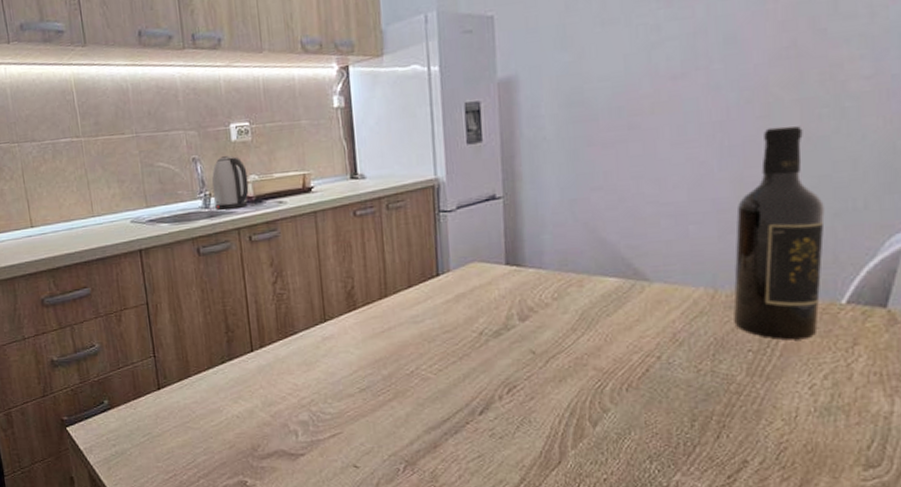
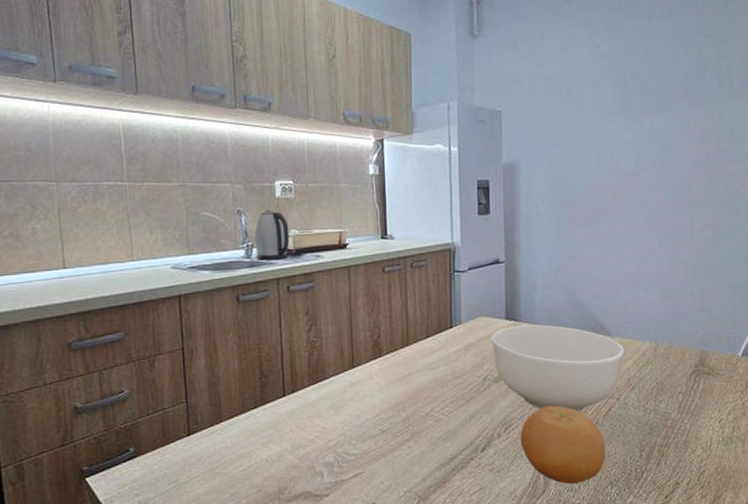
bowl: none [487,269,668,372] -> present [491,324,625,412]
fruit: none [527,364,643,456] -> present [520,405,606,484]
wine bottle: present [733,126,825,340] -> none [669,218,728,384]

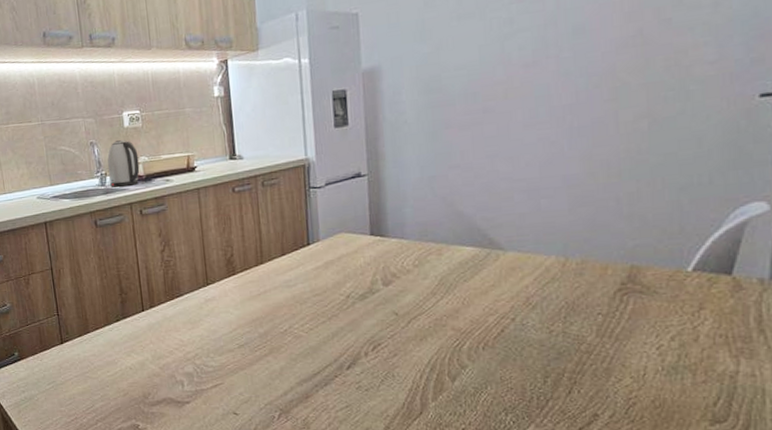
bowl: present [491,324,625,412] -> none [353,239,522,332]
fruit: present [520,405,606,484] -> none [391,325,499,408]

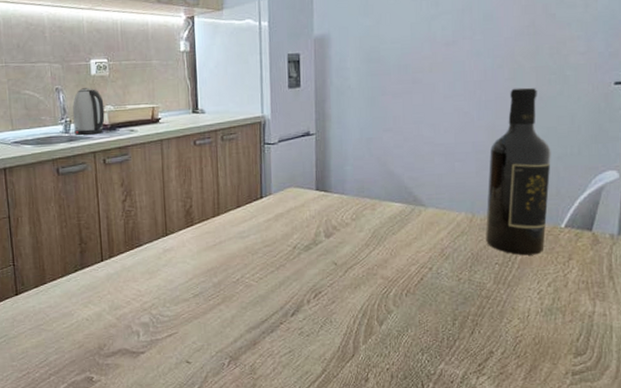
wine bottle: none [583,108,671,305] -> present [486,87,551,256]

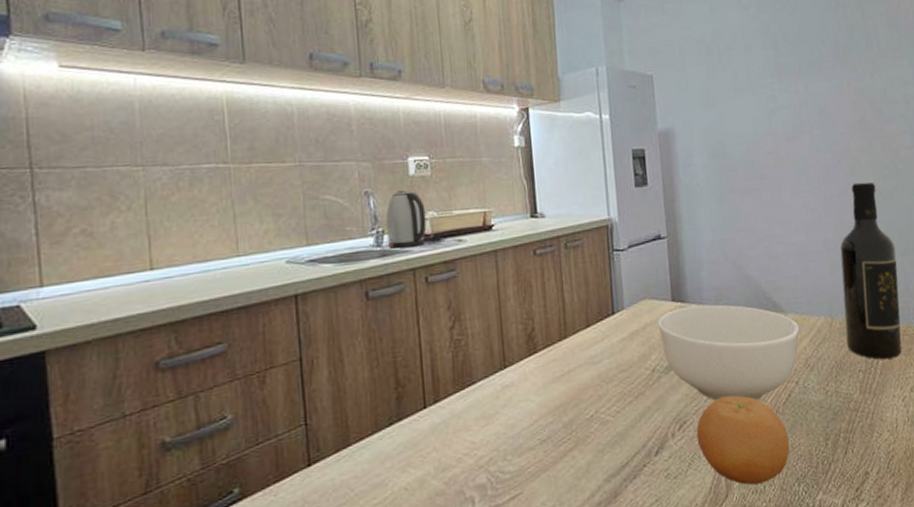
bowl: none [301,195,439,280] -> present [657,304,800,401]
fruit: none [329,274,417,350] -> present [696,395,790,485]

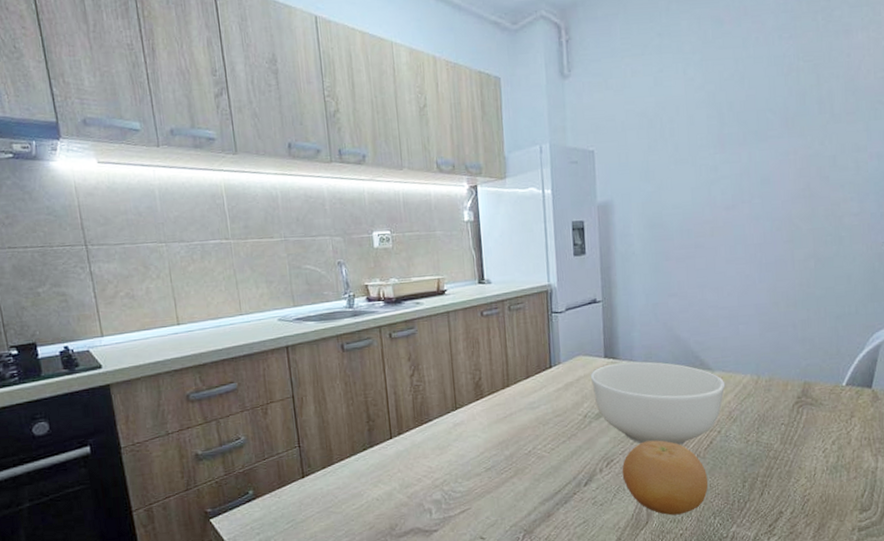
kettle: present [386,190,427,249] -> none [356,260,390,310]
wine bottle: present [840,182,903,360] -> none [771,249,831,415]

